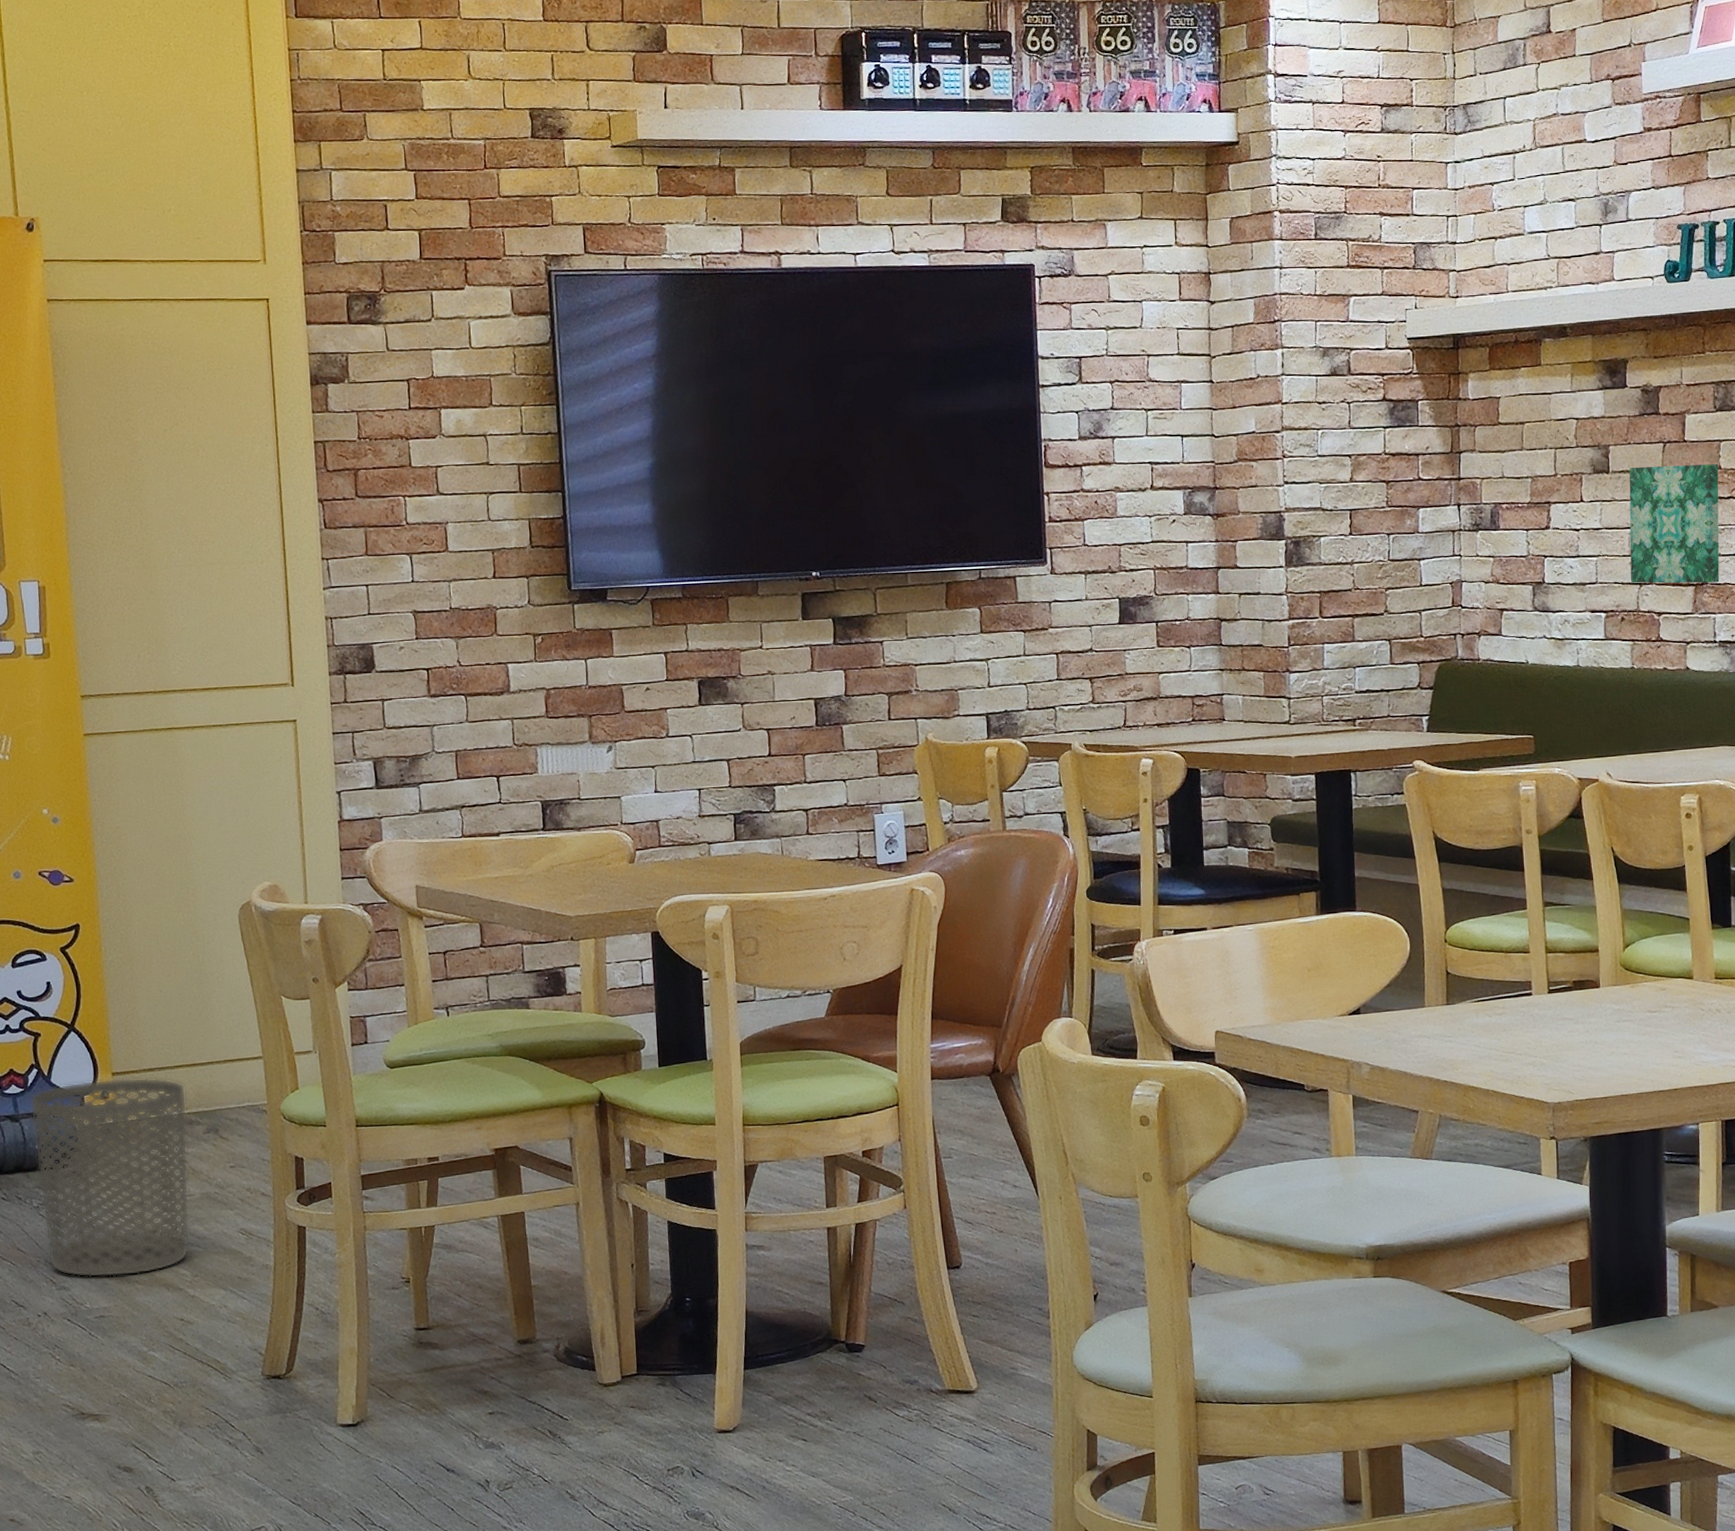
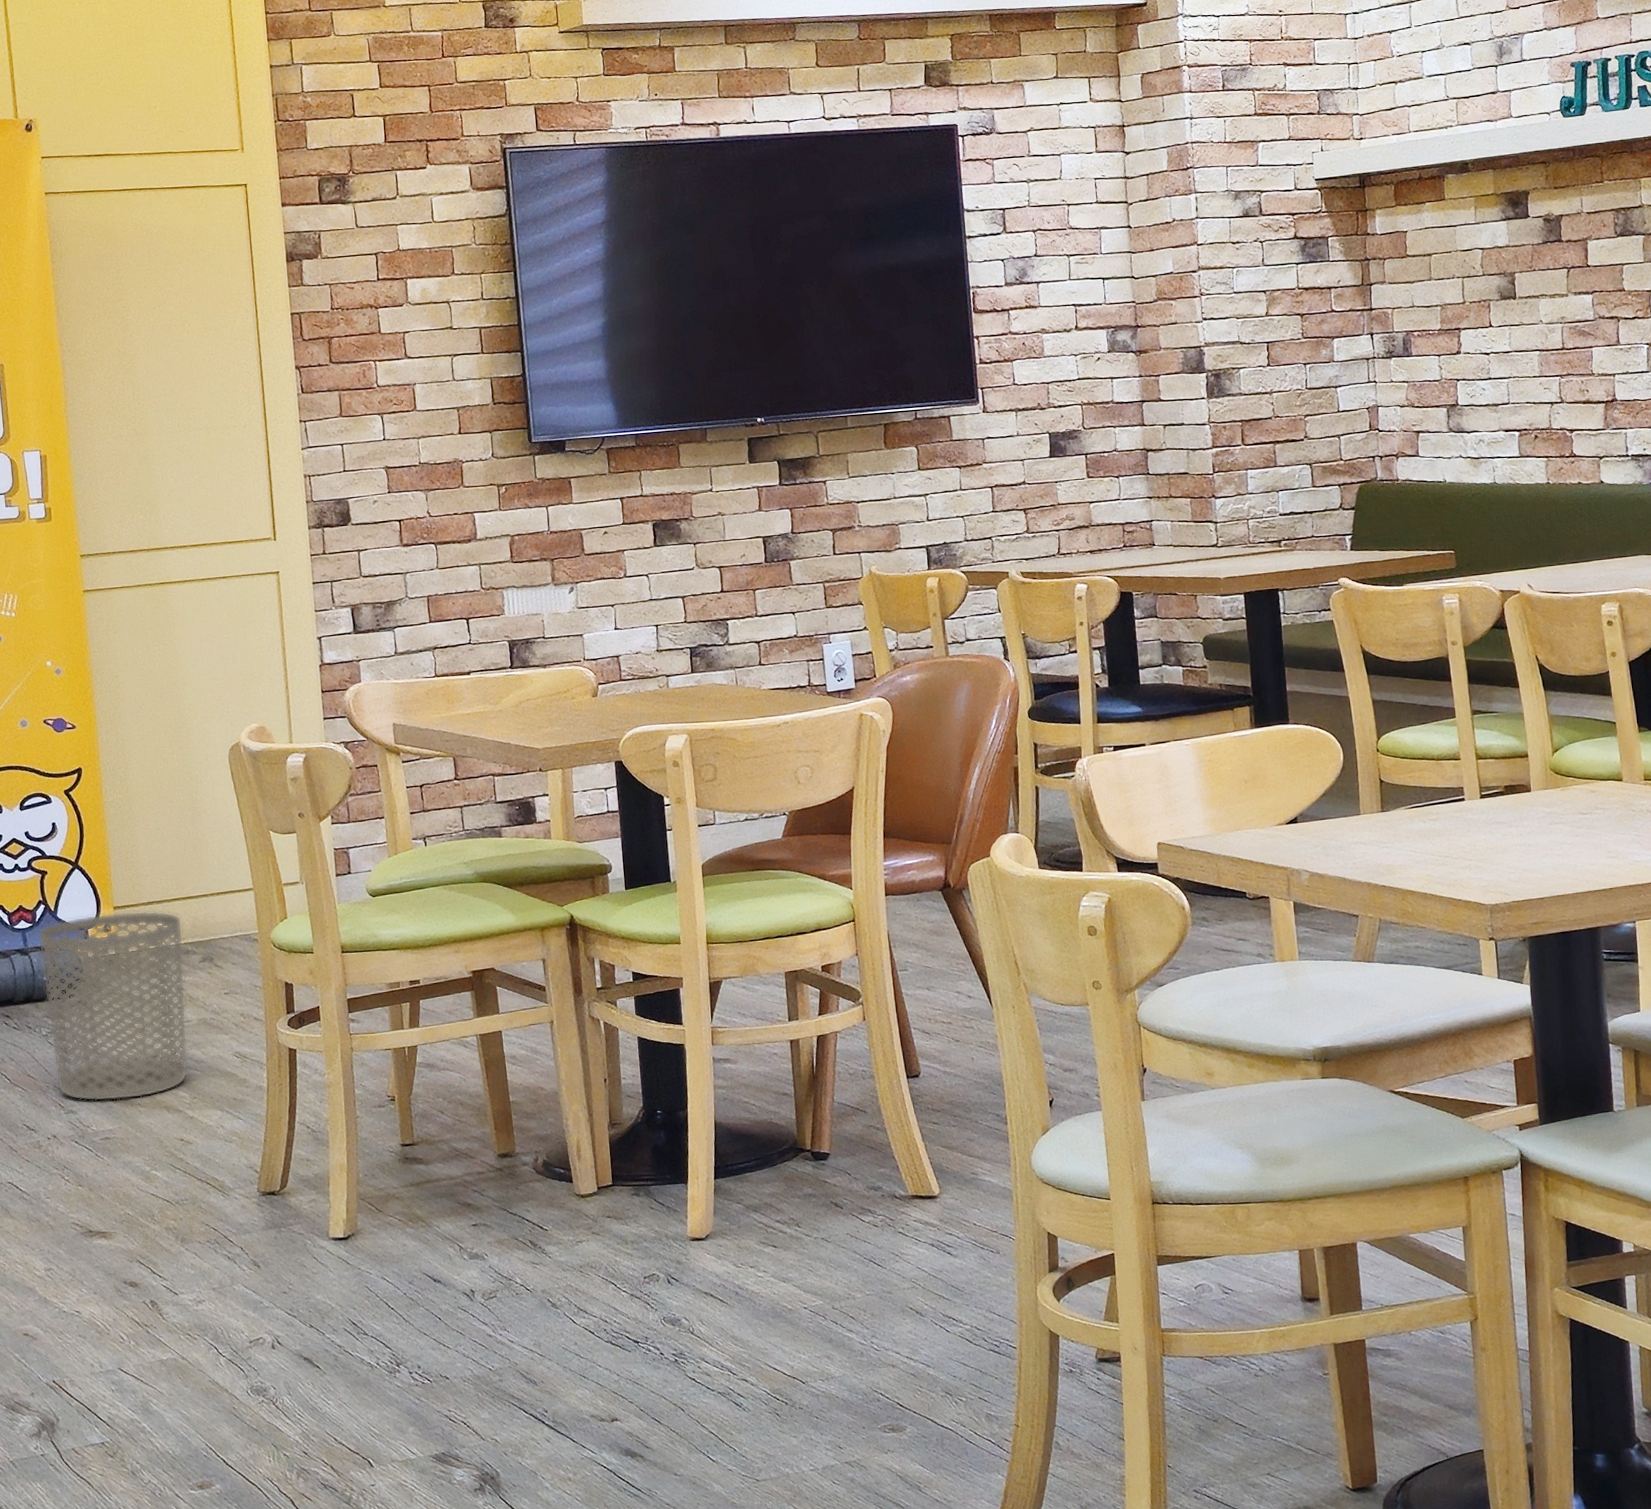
wall art: present [1629,464,1720,584] -> none [1535,286,1629,403]

